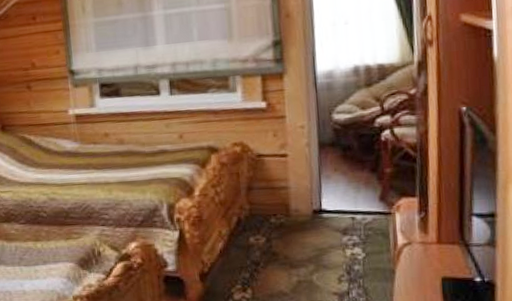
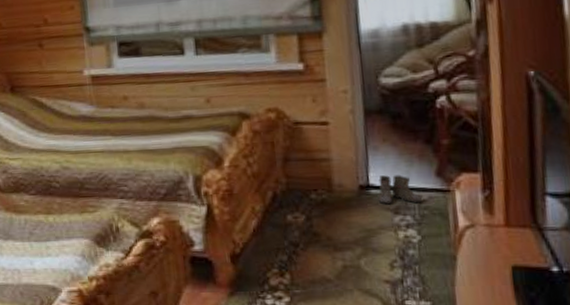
boots: none [329,200,367,227] -> present [378,175,422,205]

